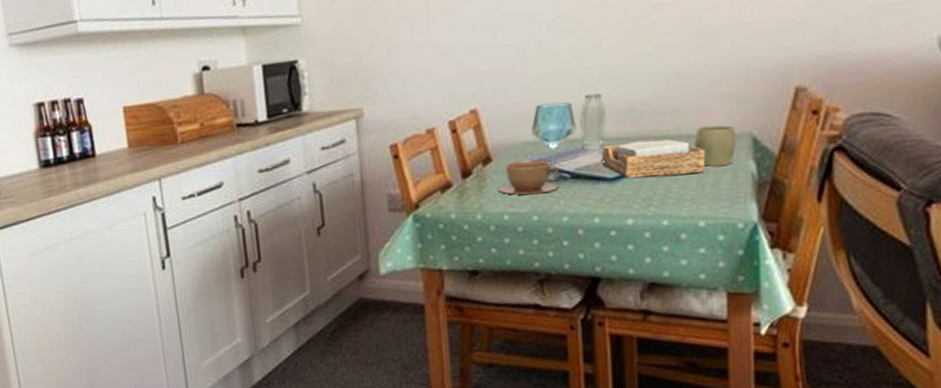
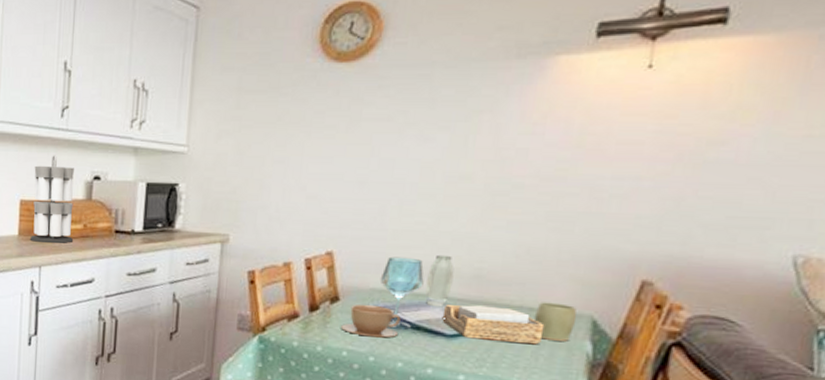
spice rack: none [132,49,191,153] -> present [29,155,74,244]

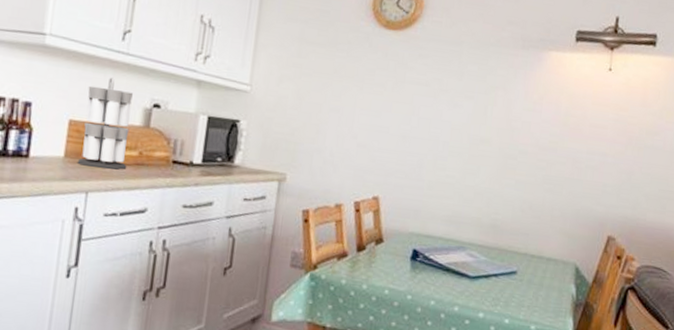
teacup: present [341,304,401,338] -> none [384,246,434,278]
wine glass: present [379,256,424,331] -> none [417,204,453,272]
vase: present [425,254,454,308] -> none [453,205,476,252]
napkin holder: present [442,305,545,345] -> none [466,250,543,287]
mug: present [533,302,577,341] -> none [534,250,565,284]

